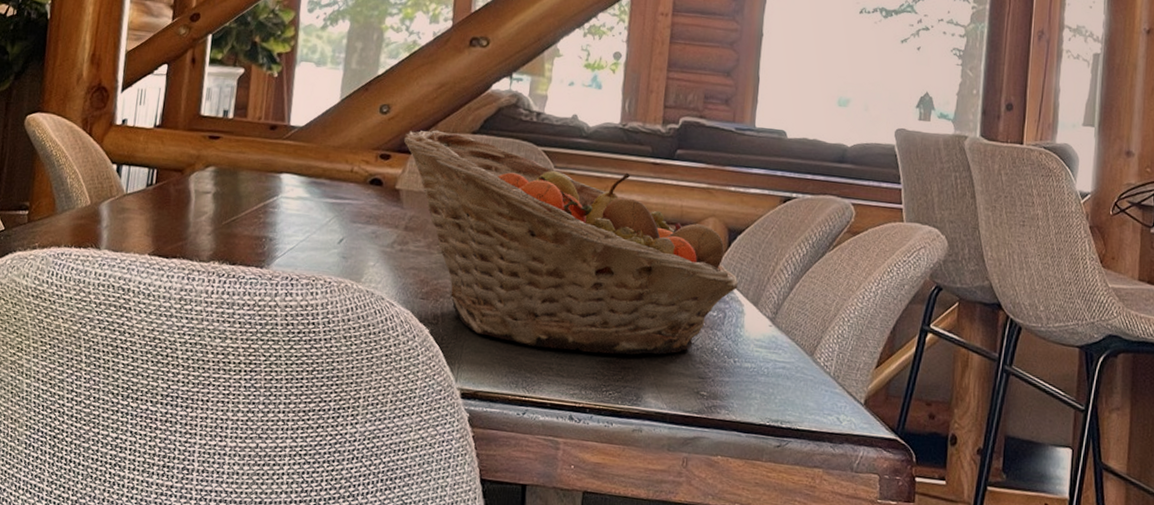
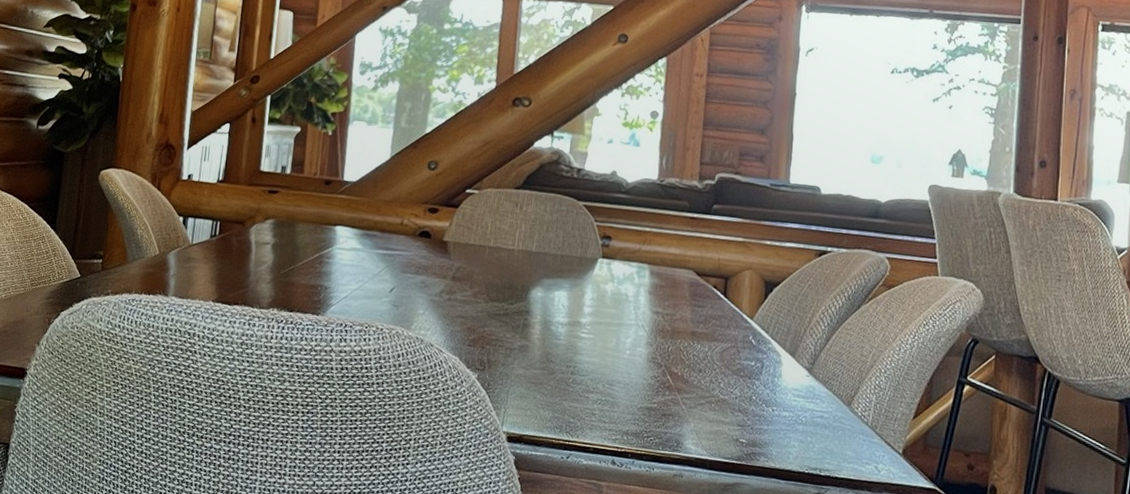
fruit basket: present [403,130,739,355] -> none [450,185,776,403]

